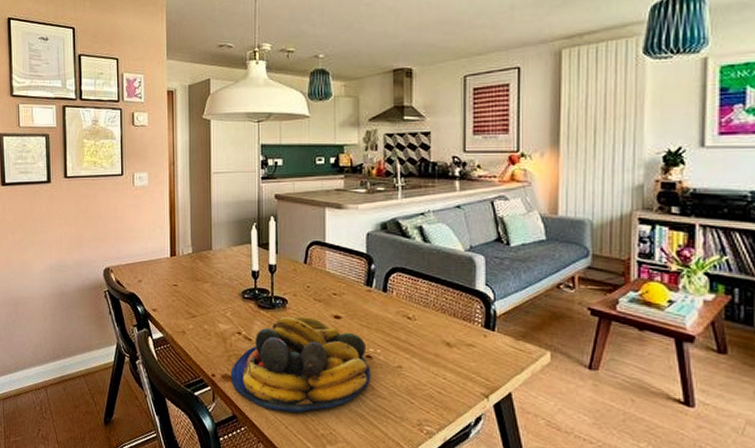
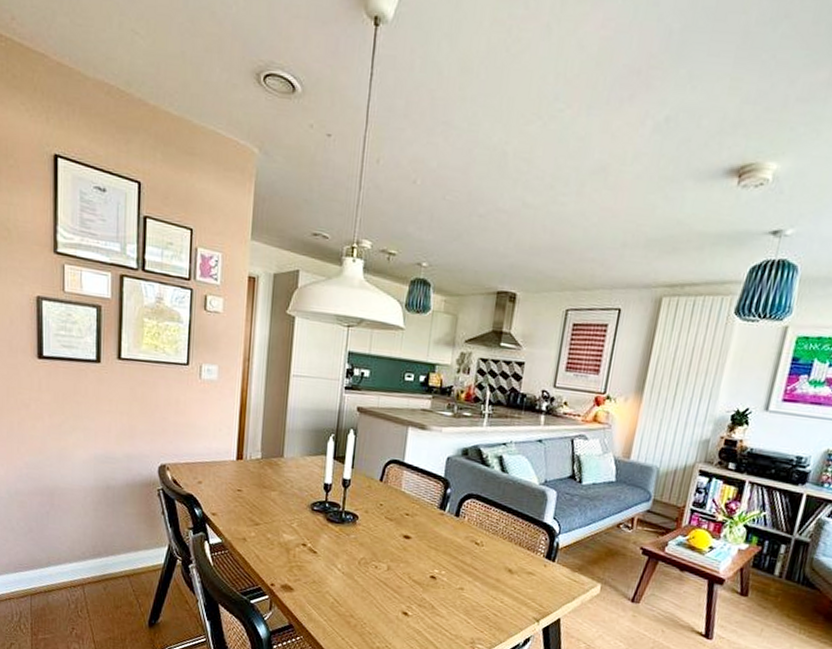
fruit bowl: present [230,316,370,413] -> none [290,532,433,626]

